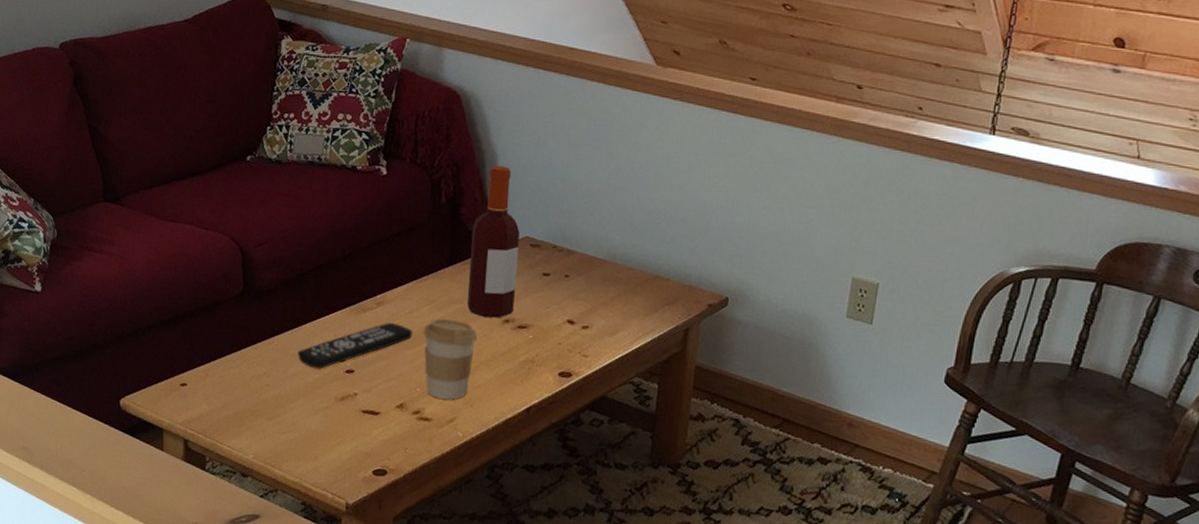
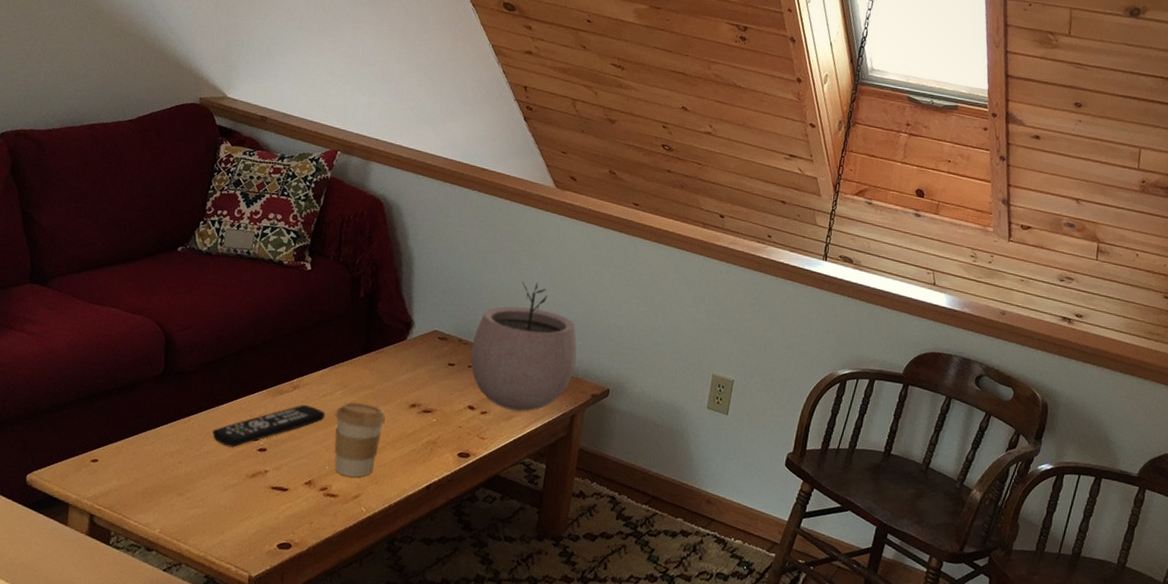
bottle: present [467,165,520,318] -> none [378,266,430,403]
plant pot: none [567,177,689,325] -> present [470,281,577,411]

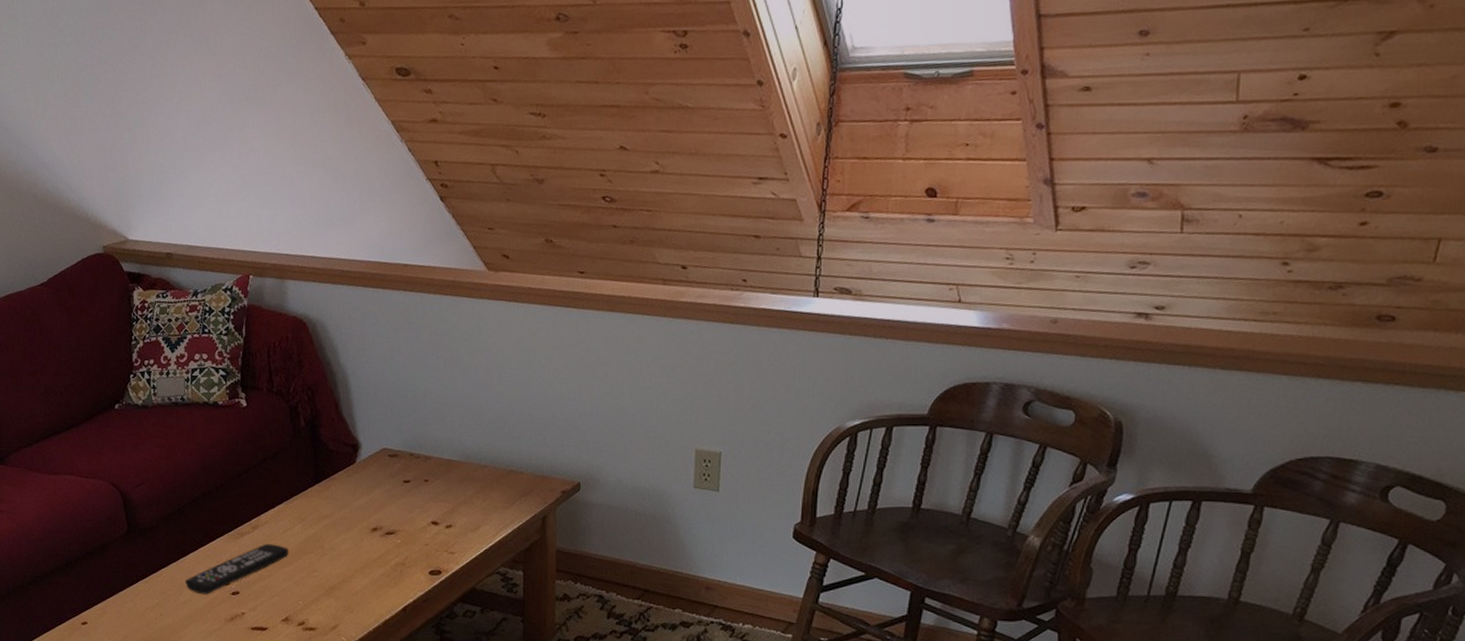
coffee cup: present [334,402,386,478] -> none [299,534,350,608]
plant pot: present [470,281,577,411] -> none [424,380,539,519]

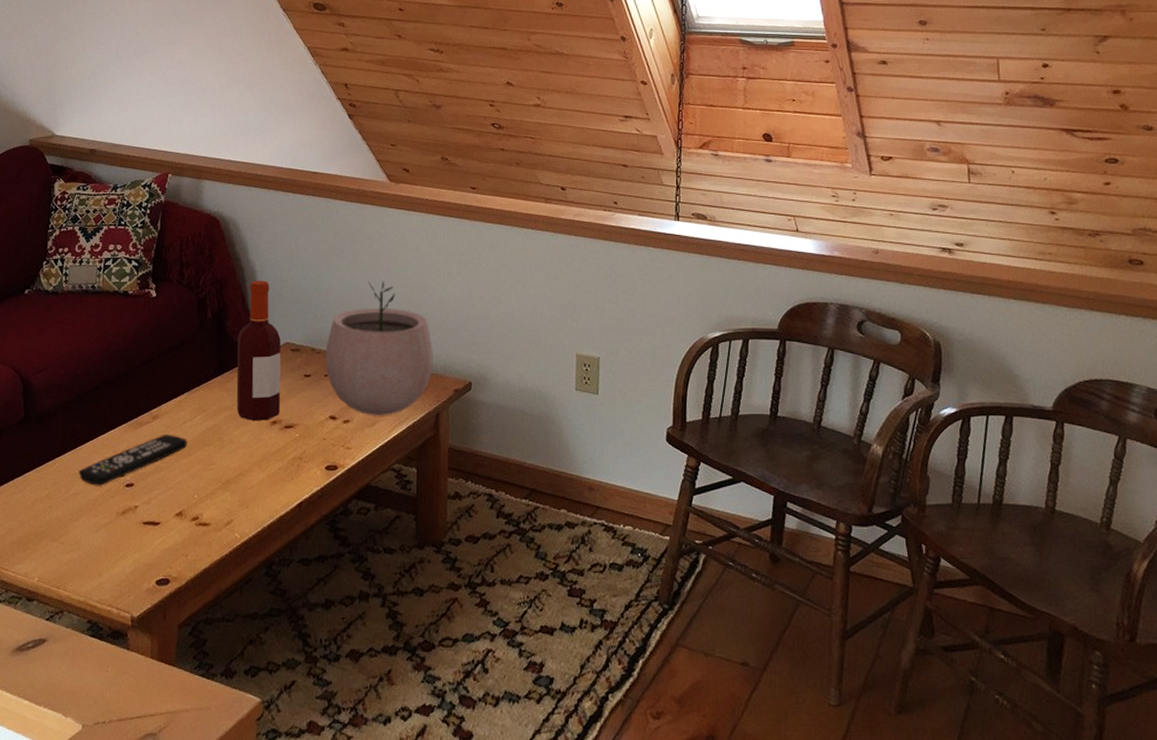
bottle: none [332,384,380,528] -> present [236,280,281,420]
plant pot: none [424,380,539,519] -> present [325,281,433,415]

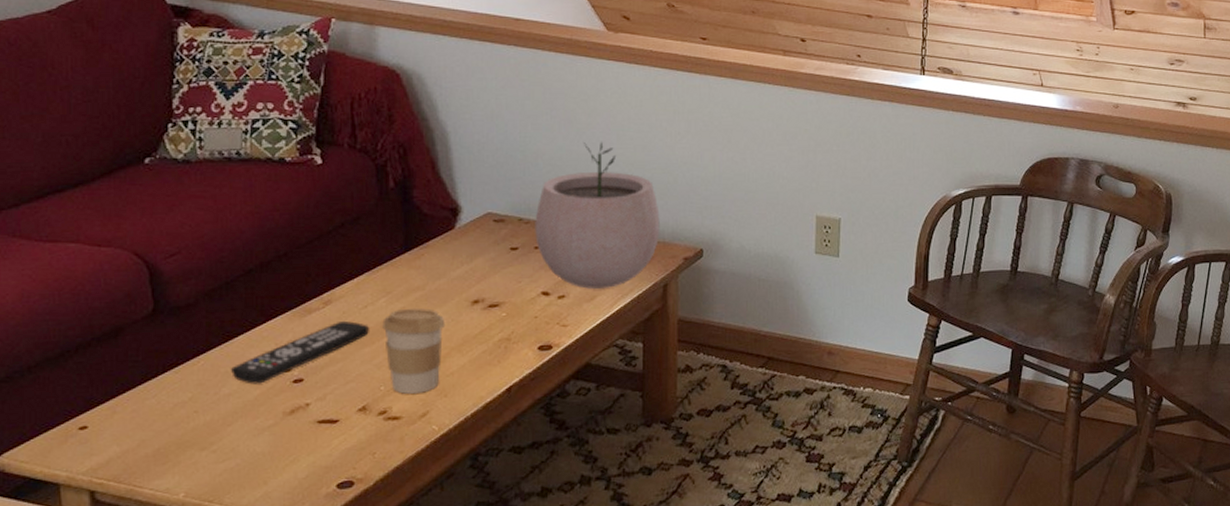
coffee cup: none [198,426,249,503] -> present [382,309,445,394]
bottle: present [236,280,281,420] -> none [427,143,482,301]

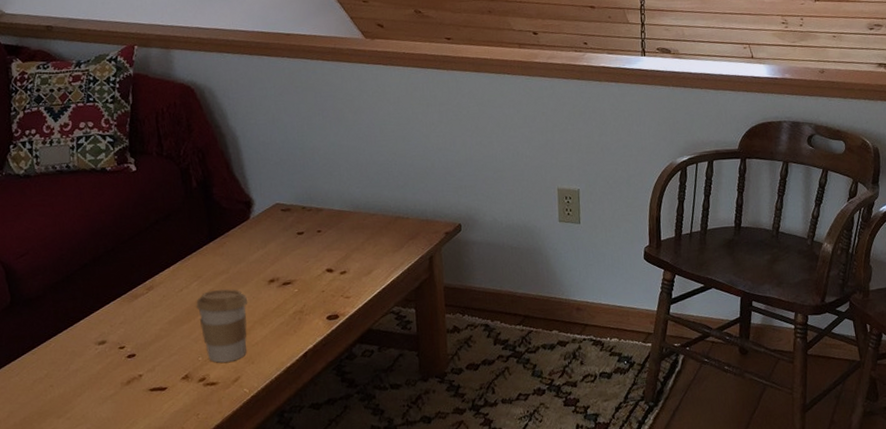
remote control: present [231,320,369,384] -> none [77,303,186,361]
plant pot: present [535,142,660,289] -> none [316,136,423,264]

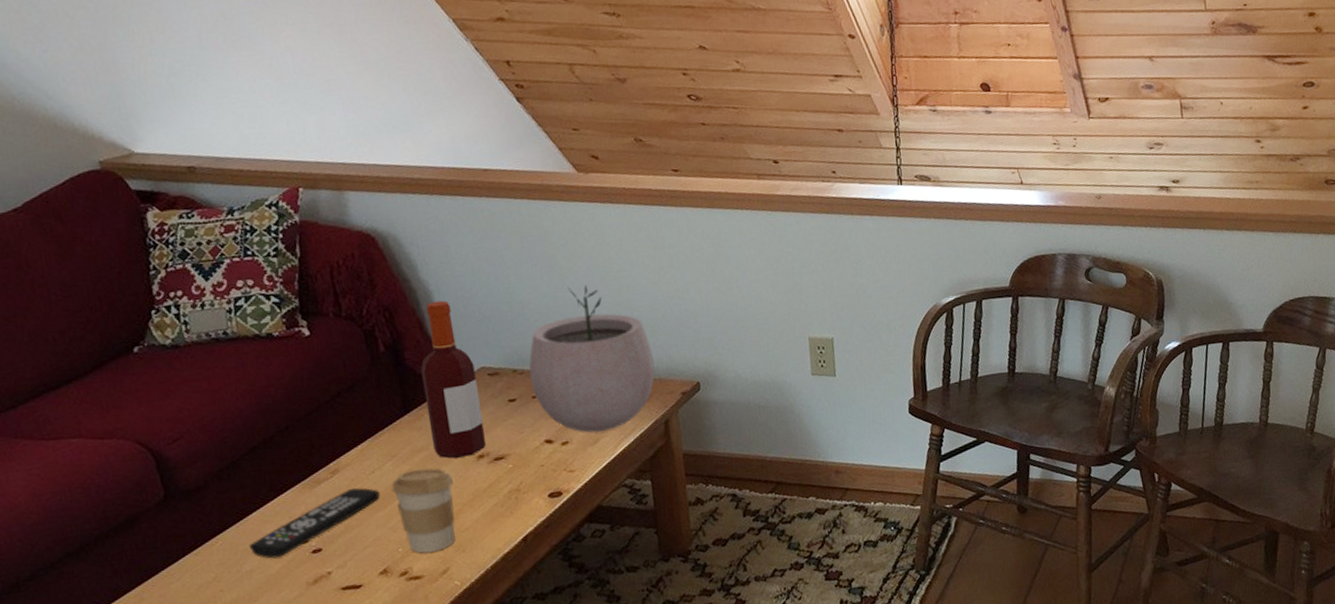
remote control: none [77,303,186,361] -> present [249,487,380,559]
bottle: none [225,145,276,282] -> present [421,300,486,459]
plant pot: none [316,136,423,264] -> present [528,285,655,433]

